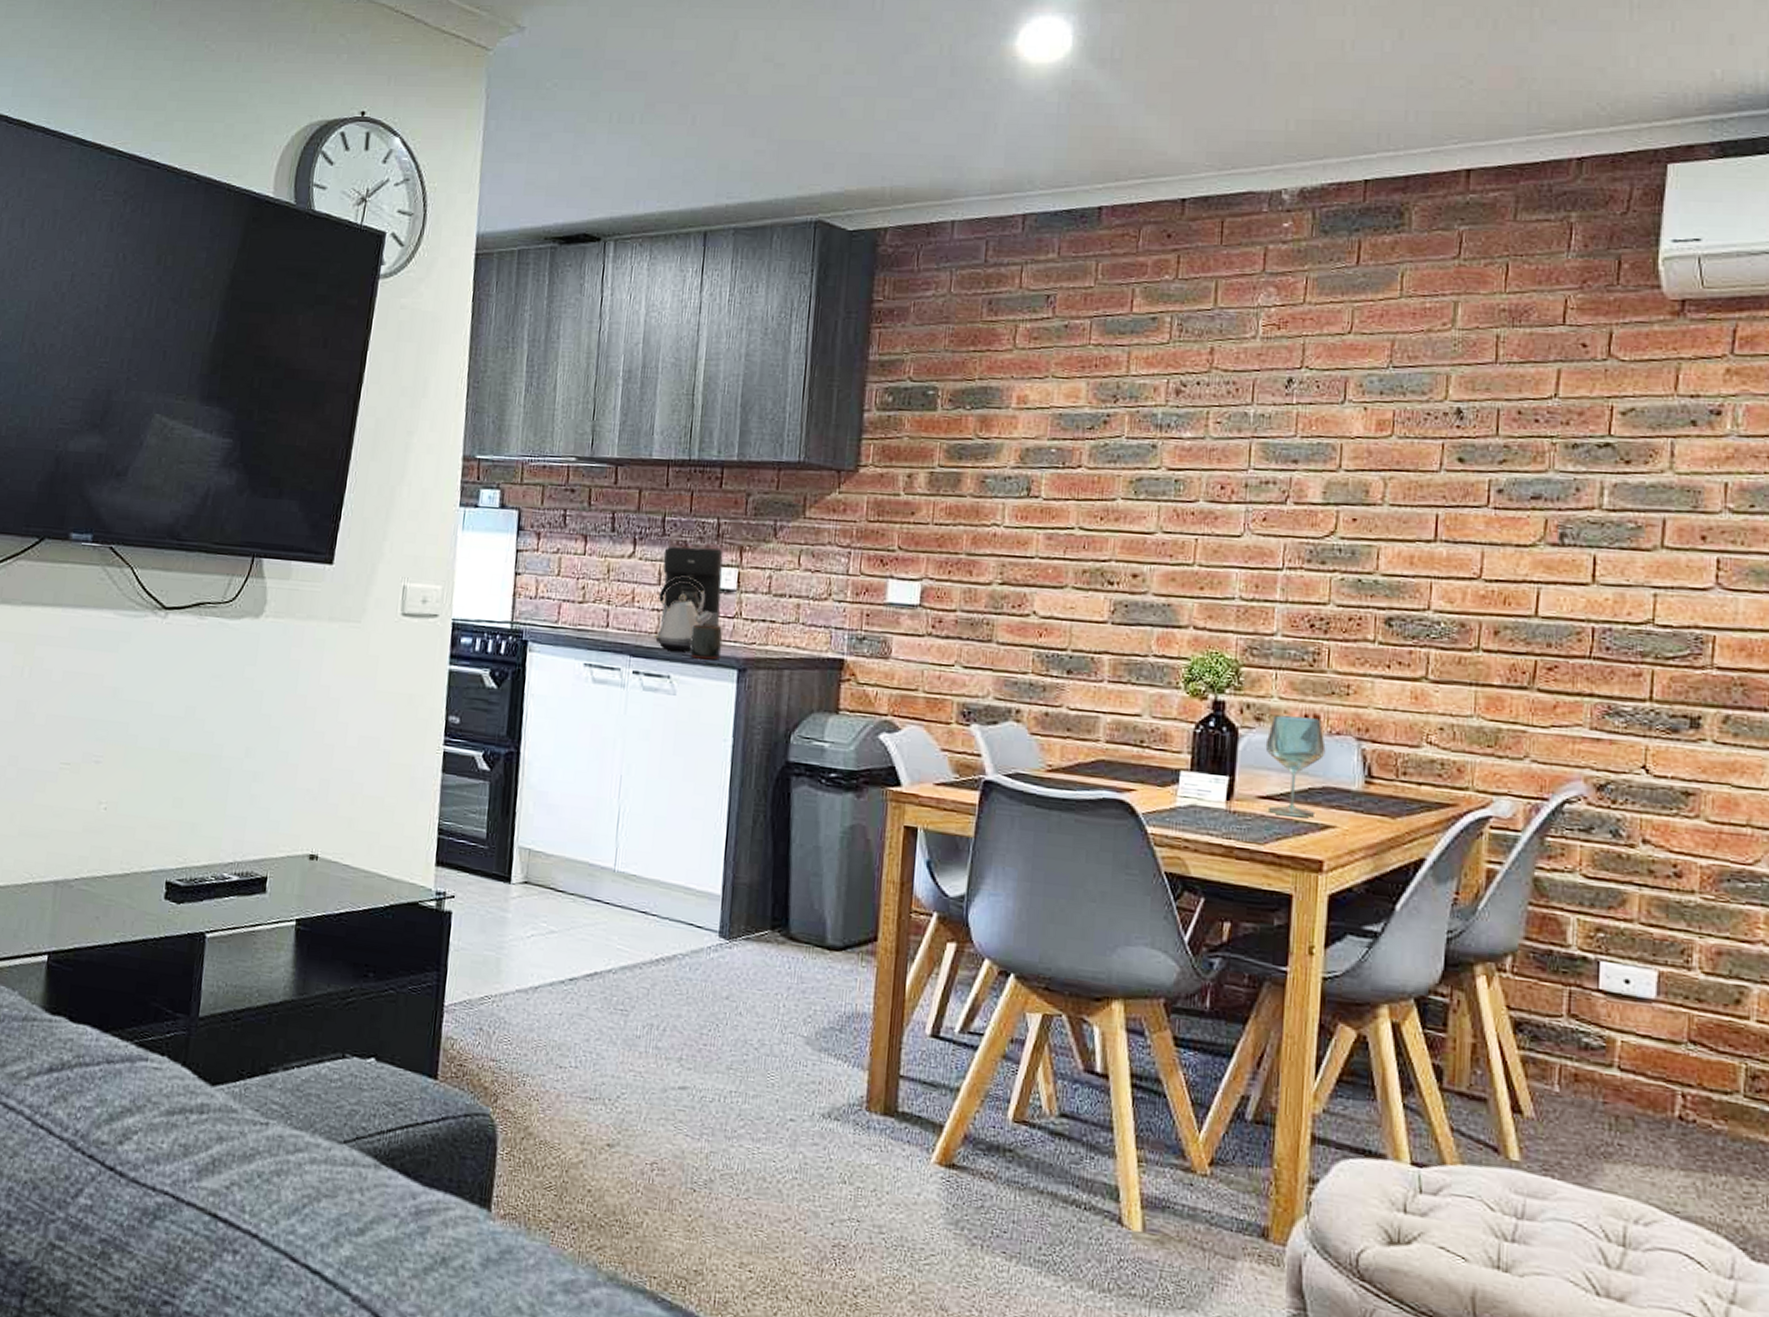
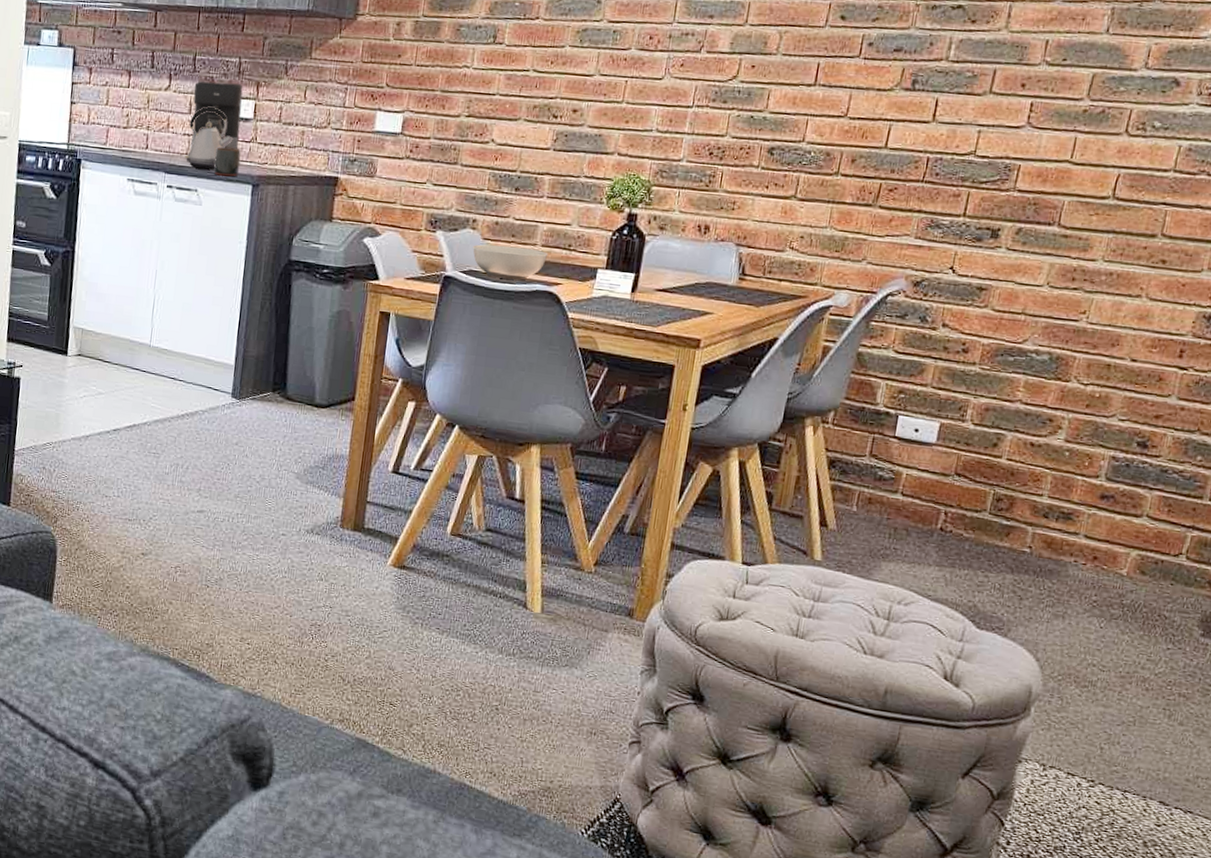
bowl: none [1018,740,1115,786] -> present [473,244,549,280]
wine glass: present [1265,715,1326,818] -> none [662,225,712,306]

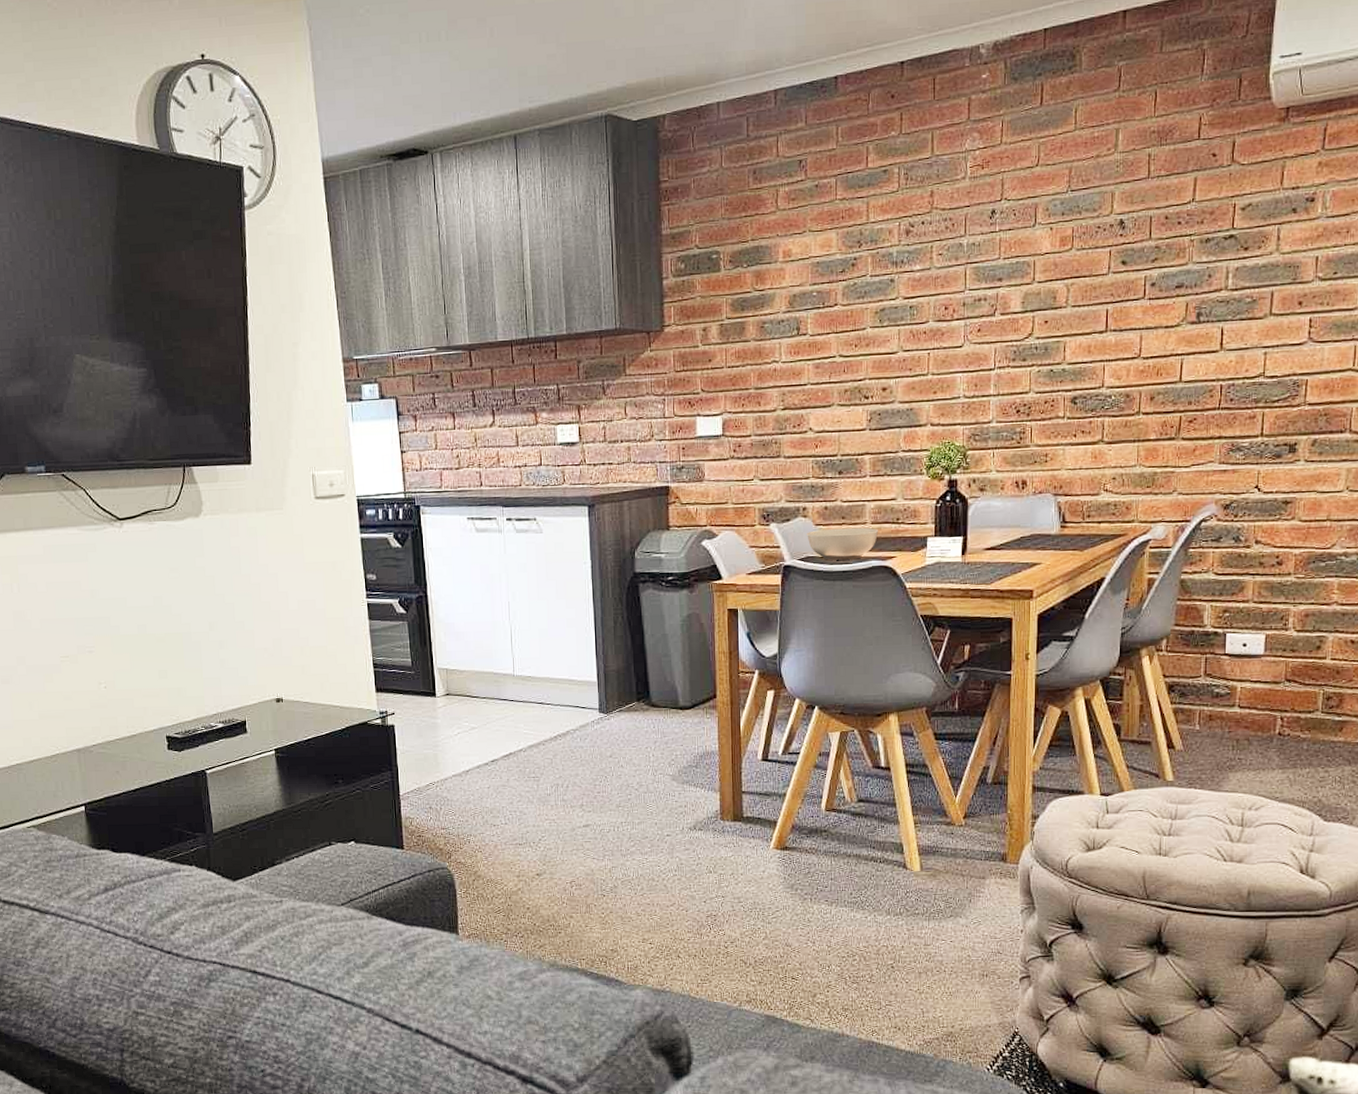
kettle: present [185,107,234,170] -> none [519,437,563,498]
coffee maker: present [187,81,243,163] -> none [517,410,569,493]
mug: present [214,146,241,177] -> none [547,472,574,502]

